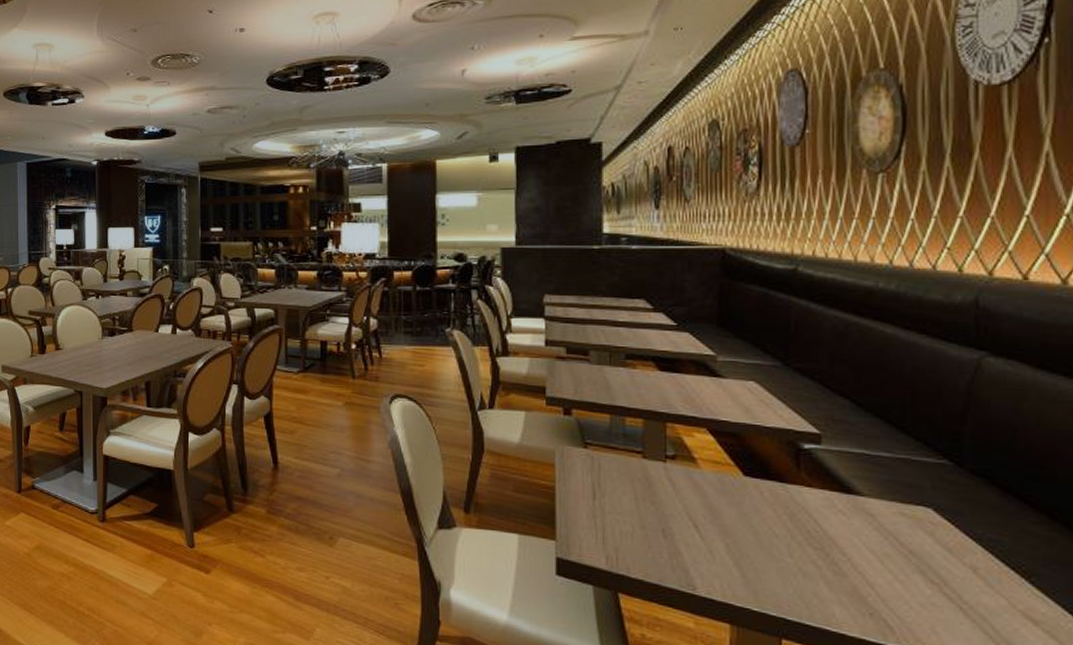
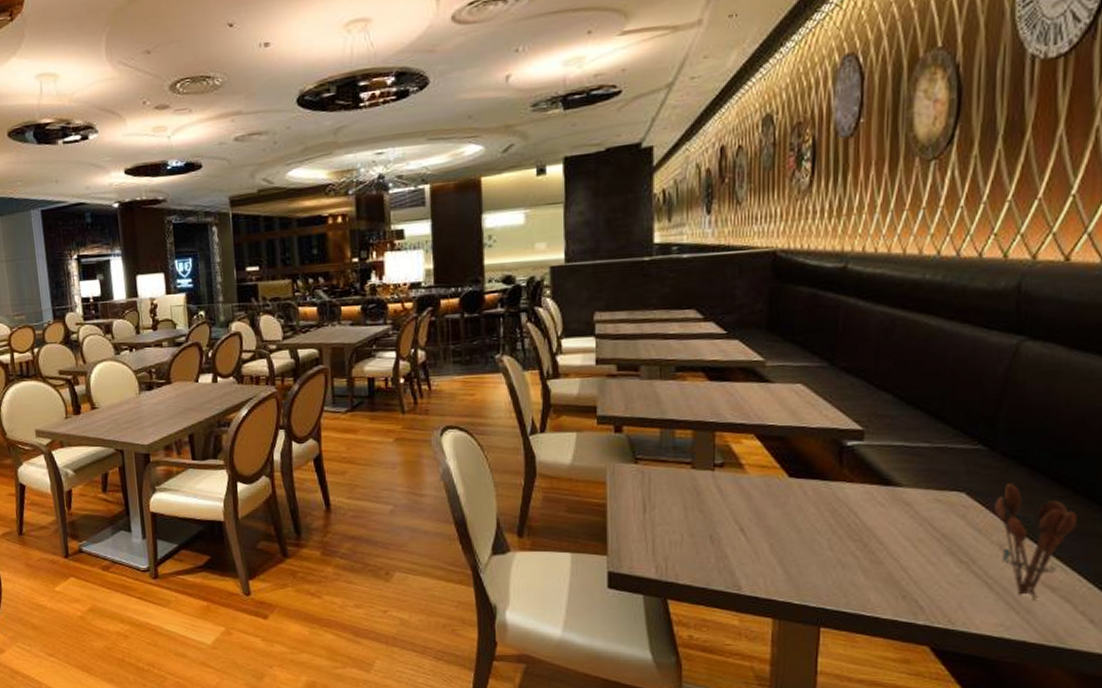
utensil holder: none [965,503,1056,632] -> present [994,484,1077,600]

